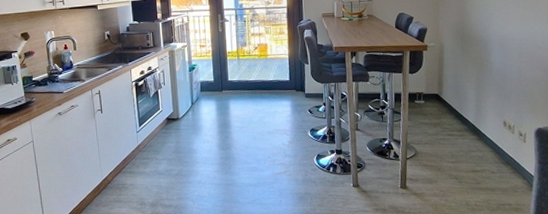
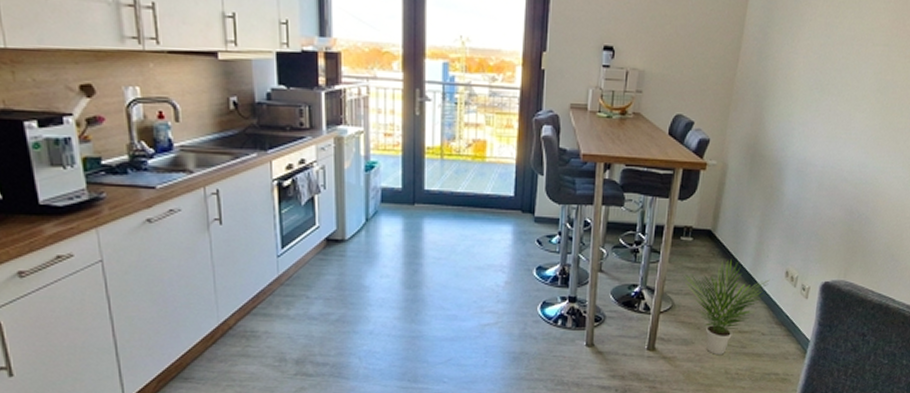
potted plant: none [421,115,492,190] -> present [683,259,770,355]

